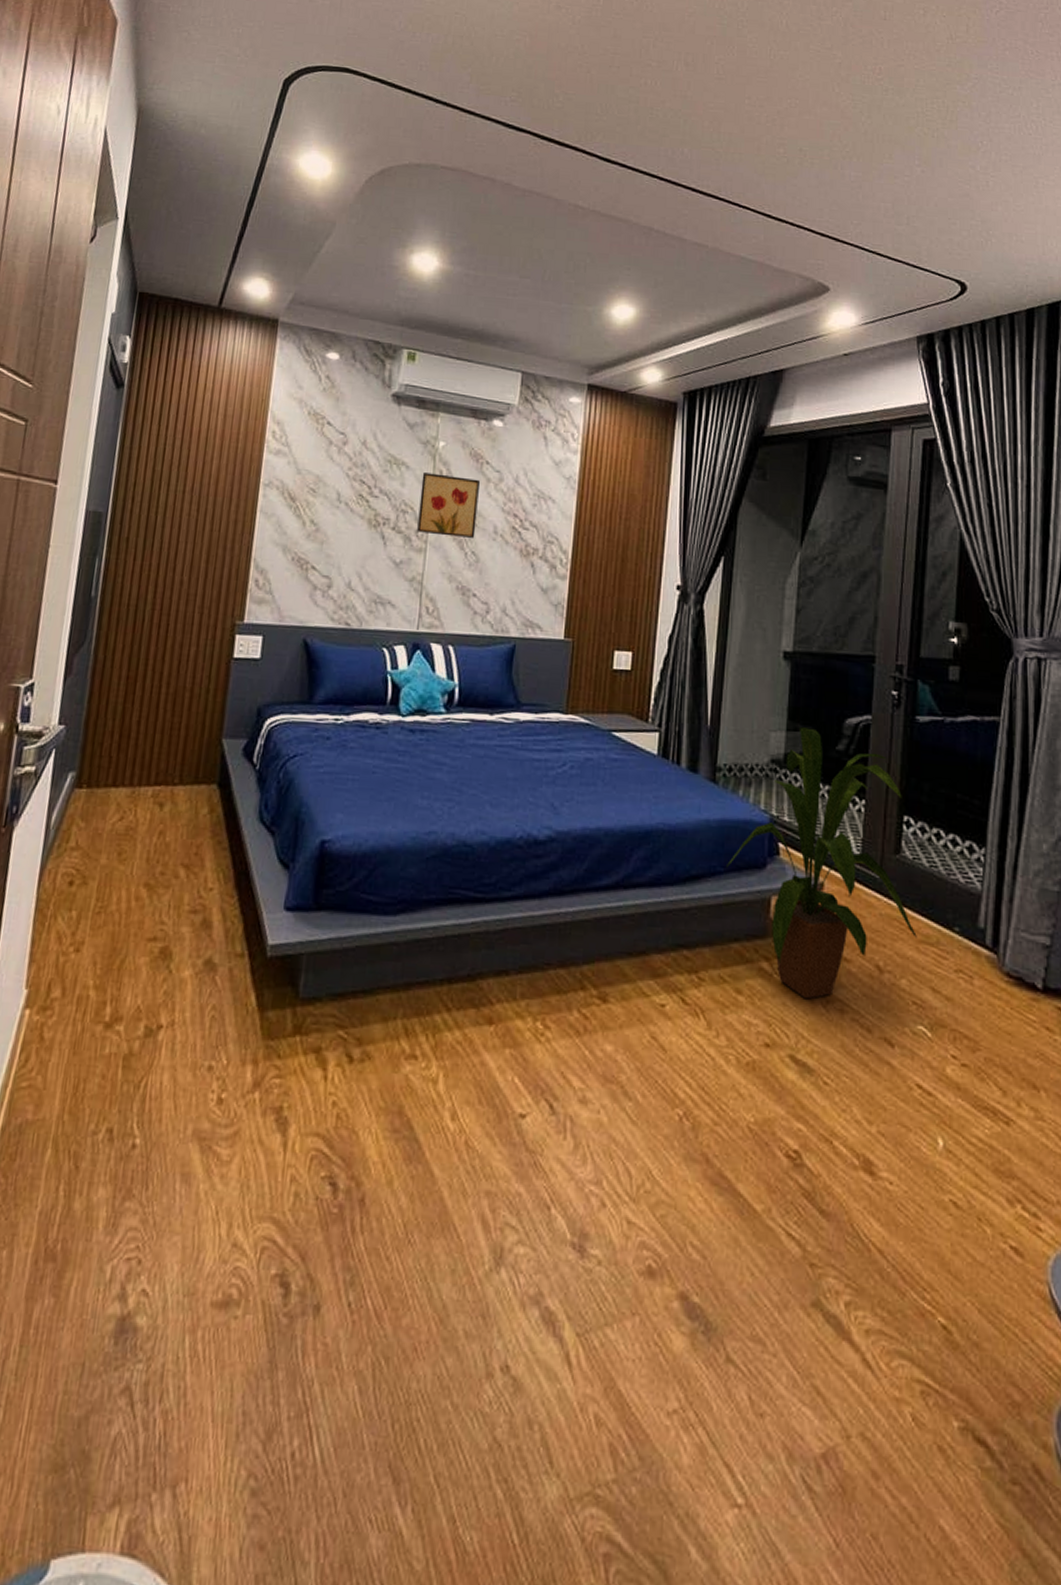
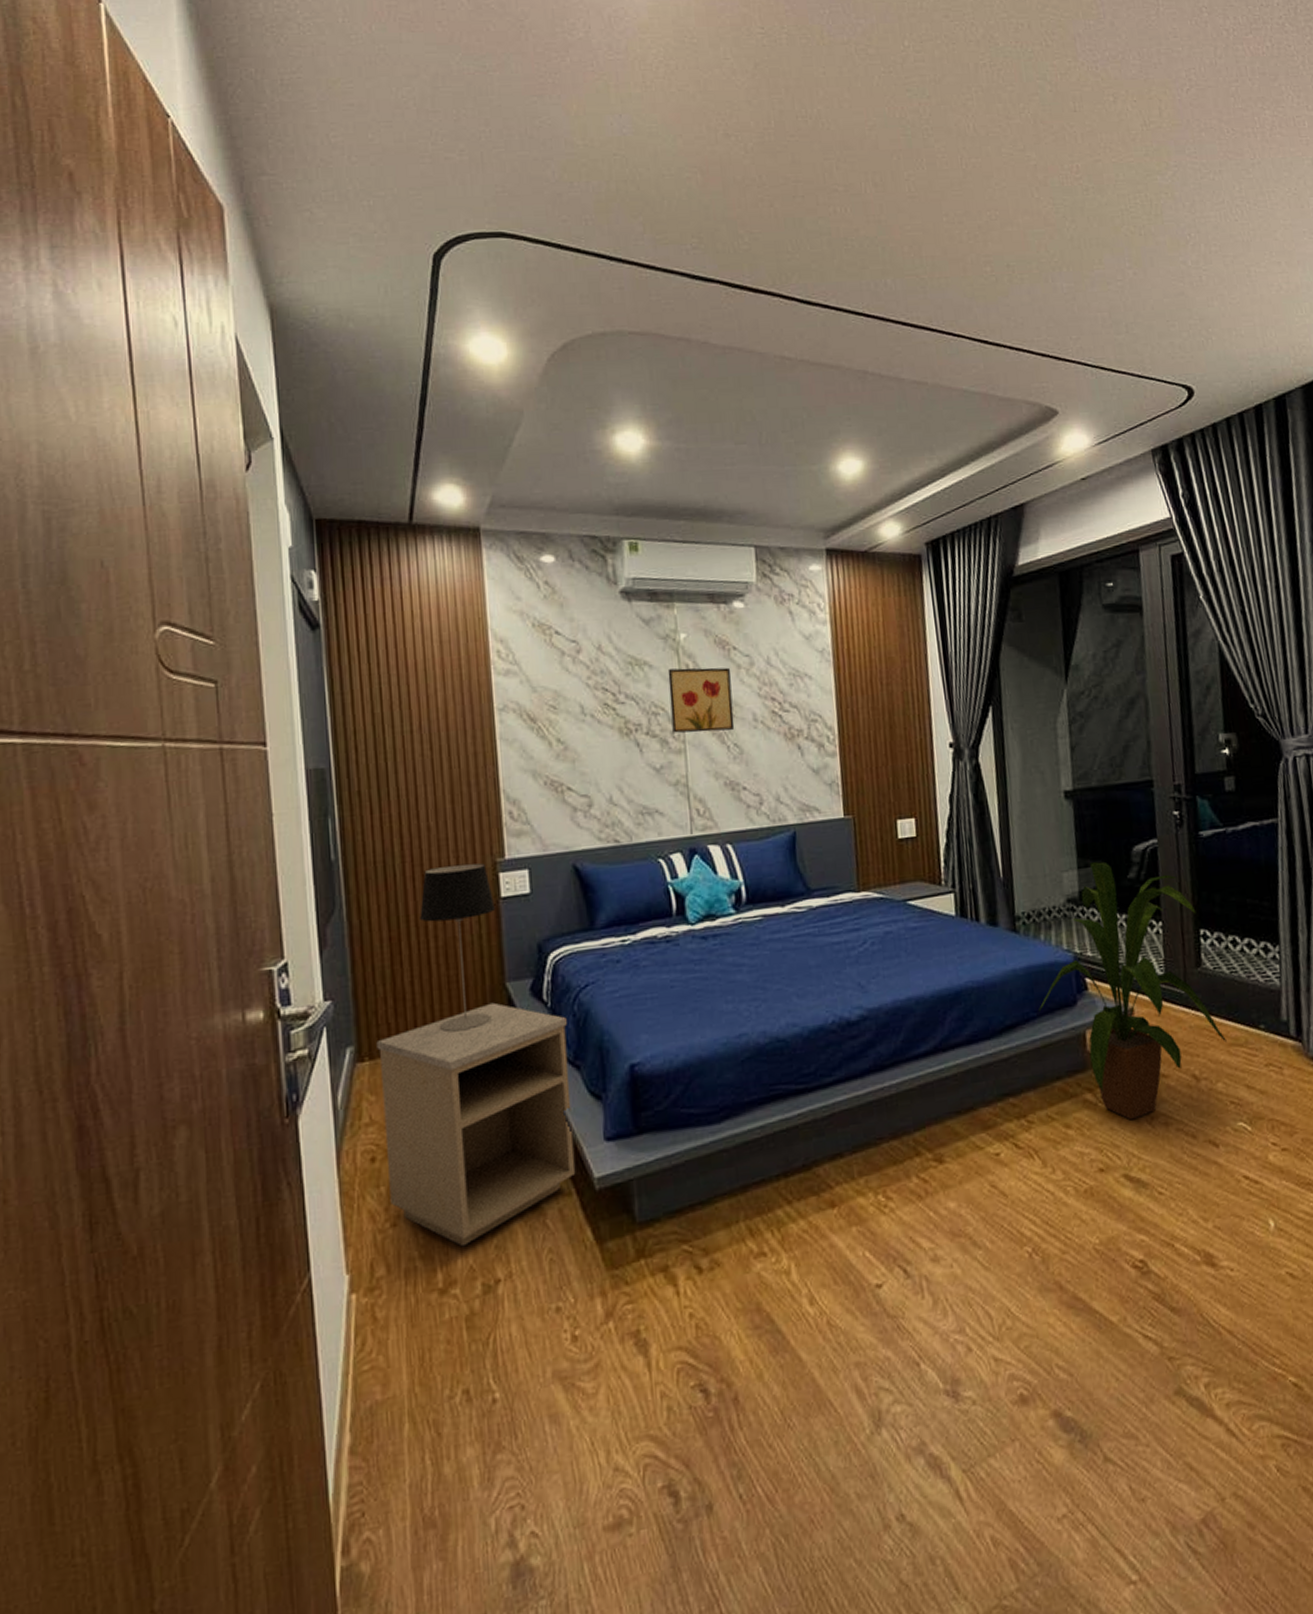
nightstand: none [78,755,271,986] -> present [376,1002,576,1247]
table lamp: none [155,619,227,777] -> present [420,863,496,1032]

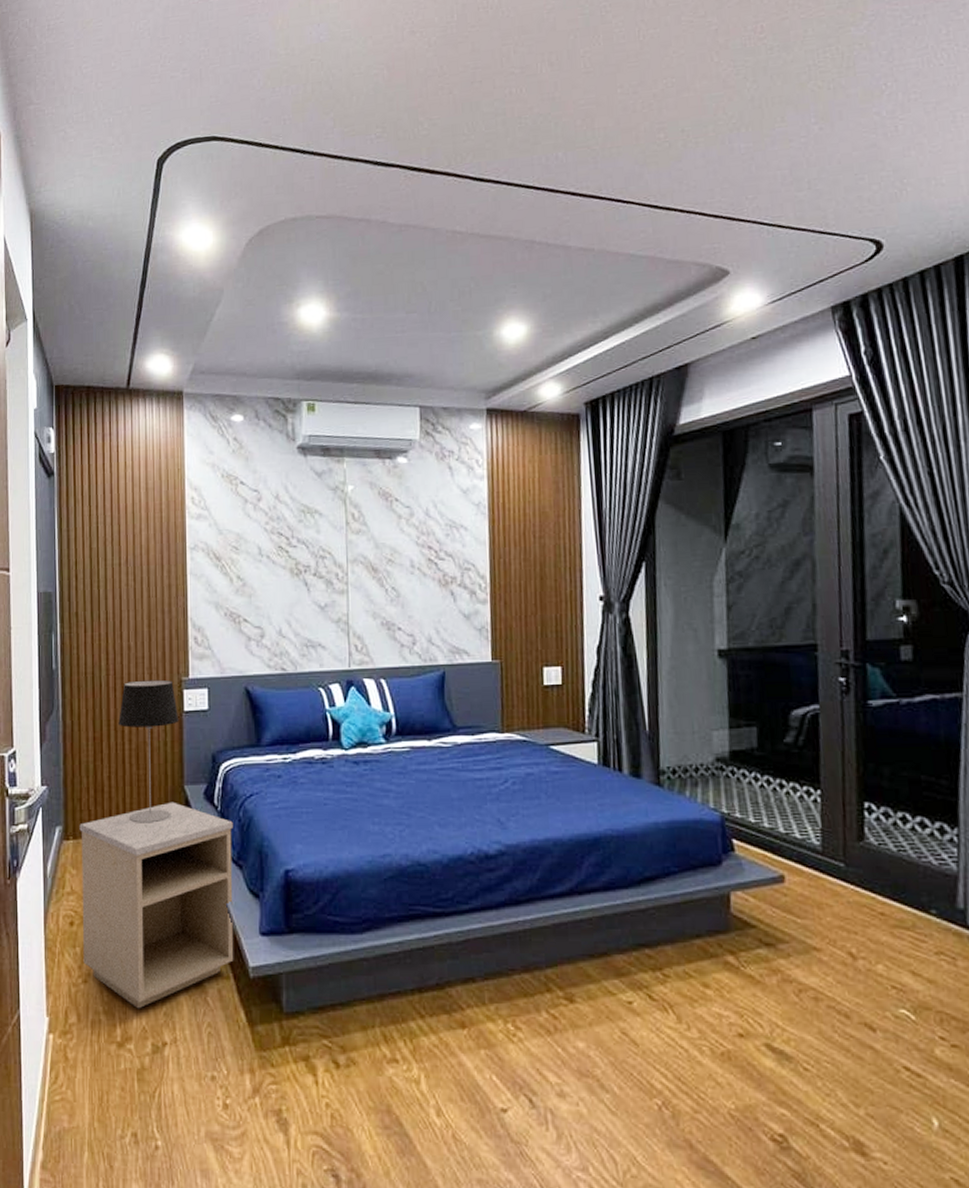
wall art: present [667,667,735,733] -> none [335,516,393,576]
house plant: present [1038,862,1227,1120] -> none [679,723,890,990]

